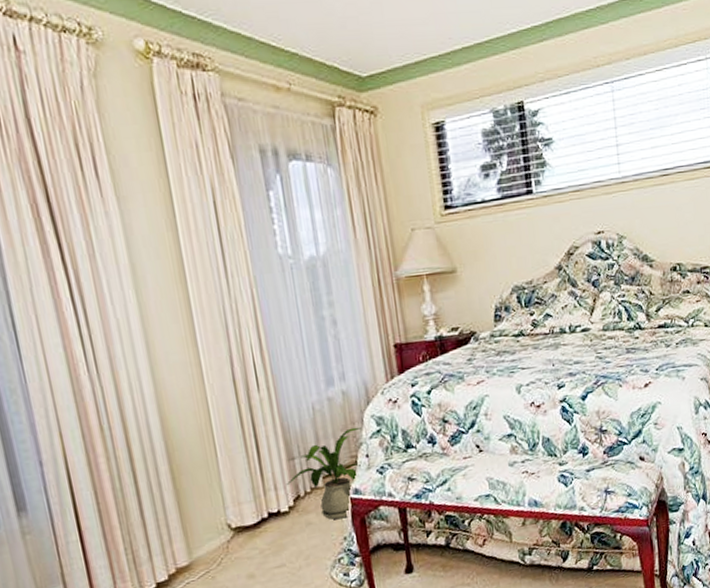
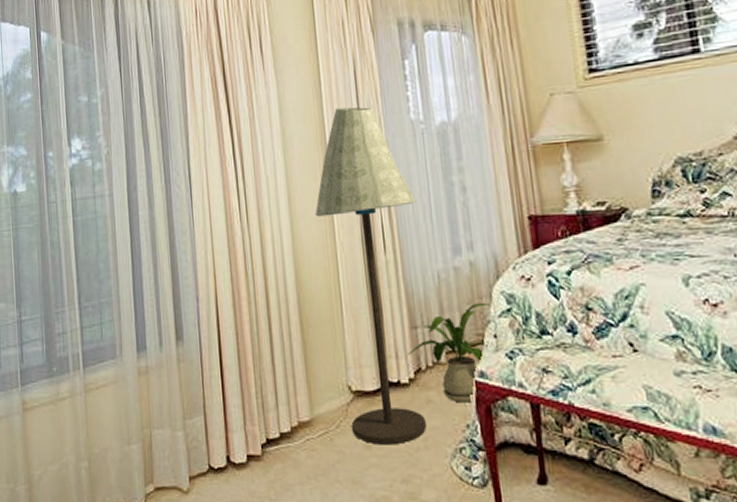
floor lamp: none [178,241,307,573] -> present [314,107,426,445]

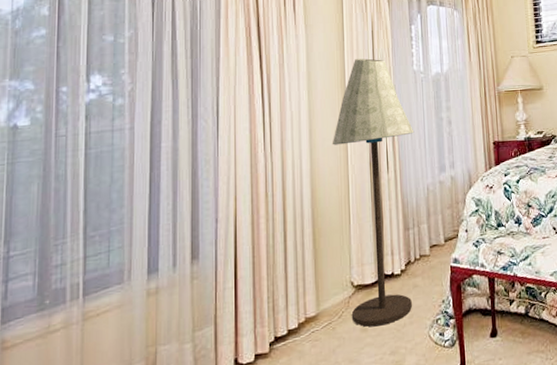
house plant: present [407,302,490,403] -> none [401,206,464,285]

